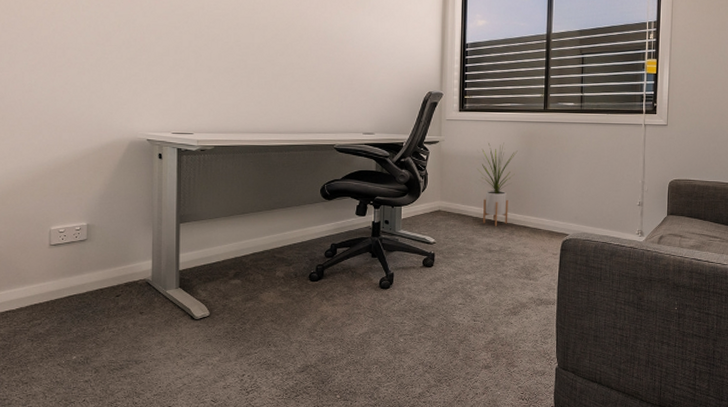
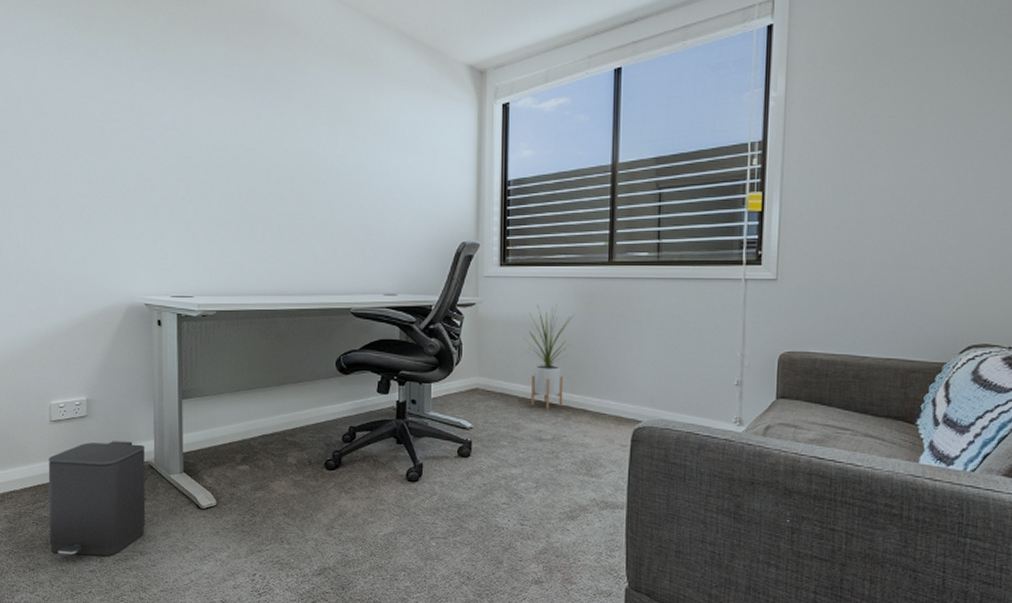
pedal bin: none [44,262,144,368] -> present [48,441,146,557]

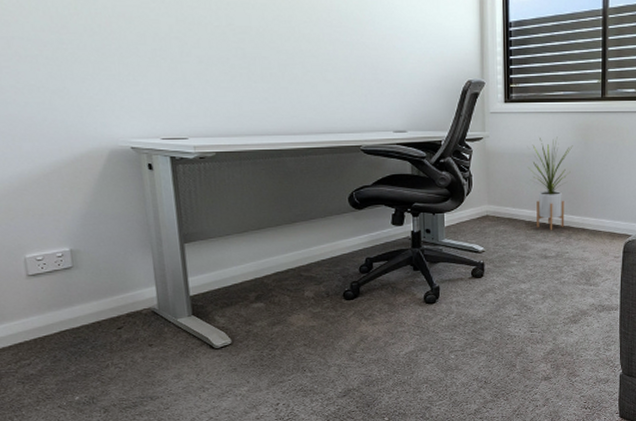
pedal bin: present [48,441,146,557] -> none [29,289,154,411]

